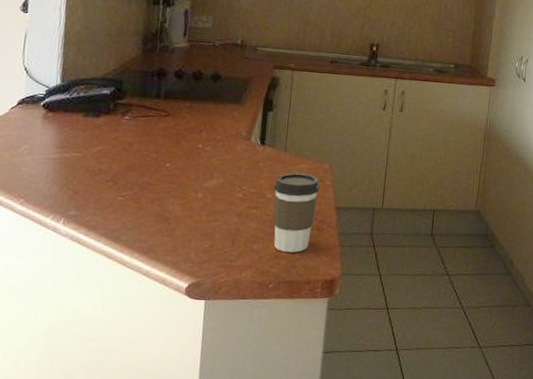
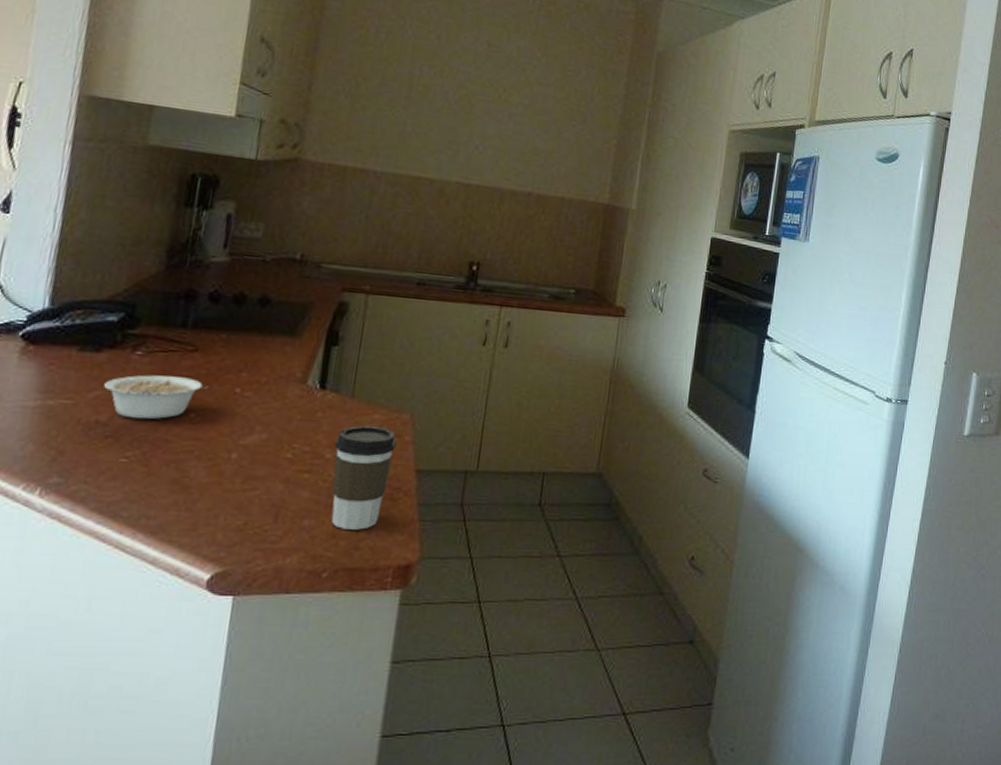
legume: none [103,134,180,168] -> present [104,374,210,420]

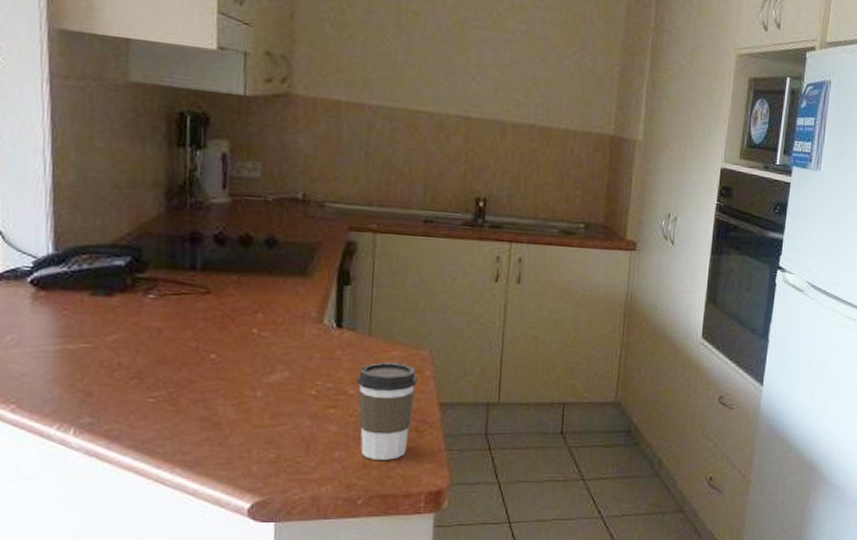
legume: present [104,374,210,420] -> none [121,317,227,361]

